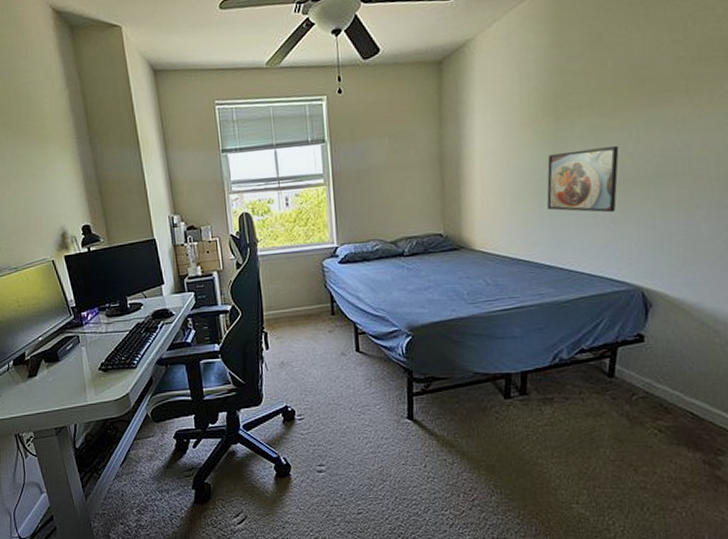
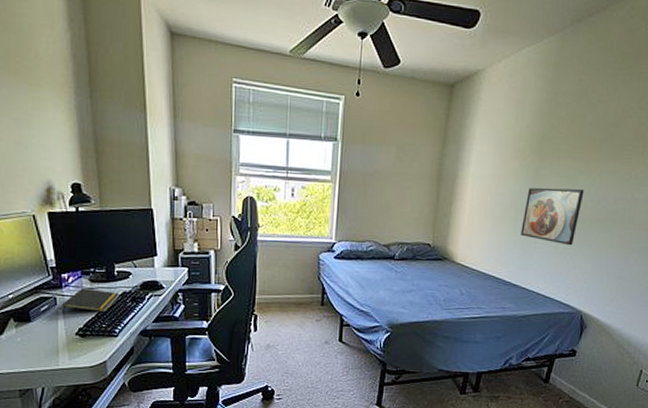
notepad: none [84,323,135,351] -> present [61,287,120,314]

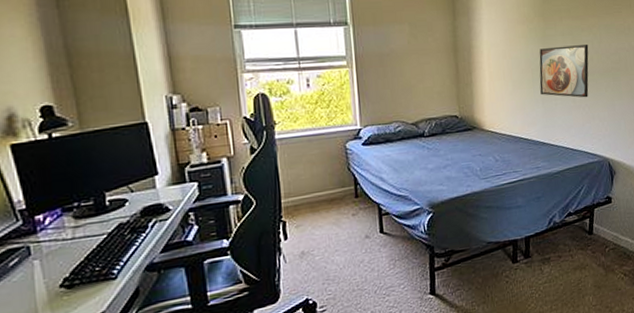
notepad: present [61,287,120,314] -> none [37,225,115,265]

